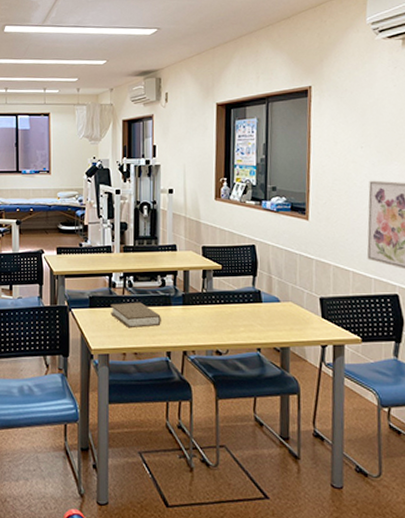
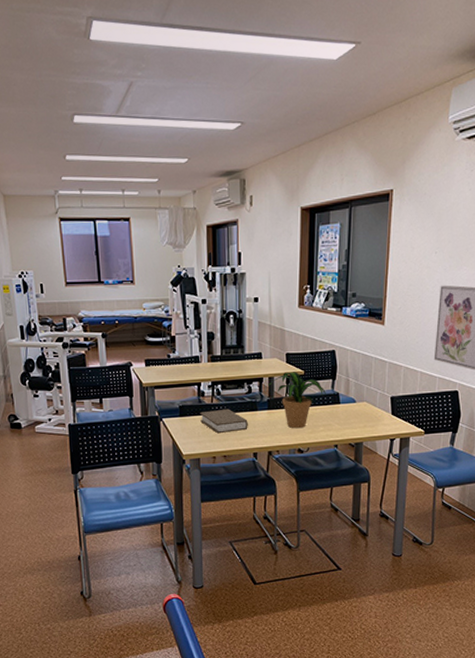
potted plant: none [183,266,246,328] -> present [268,372,326,429]

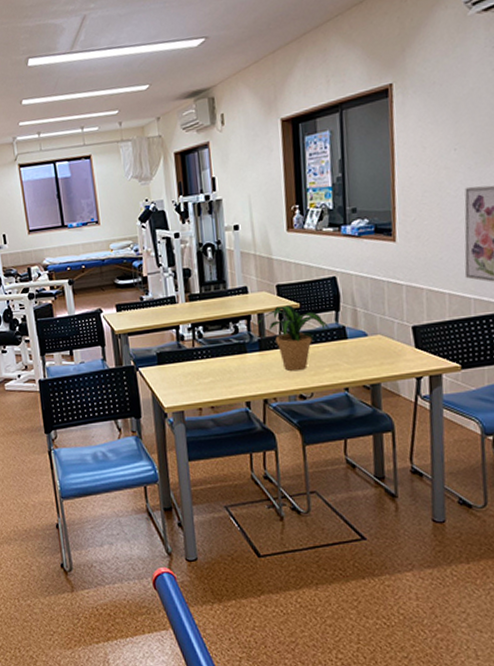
book: present [200,409,248,434] -> none [180,353,238,382]

